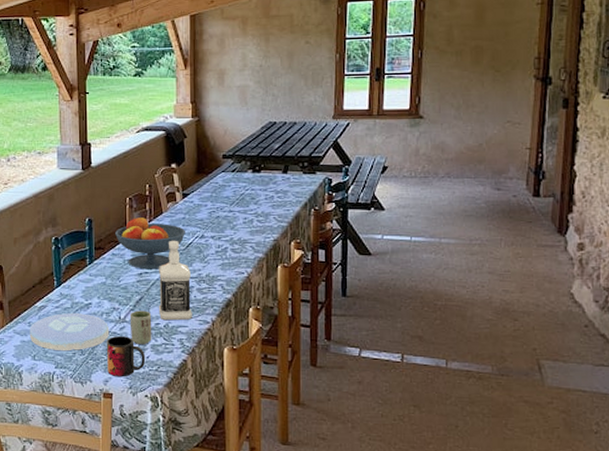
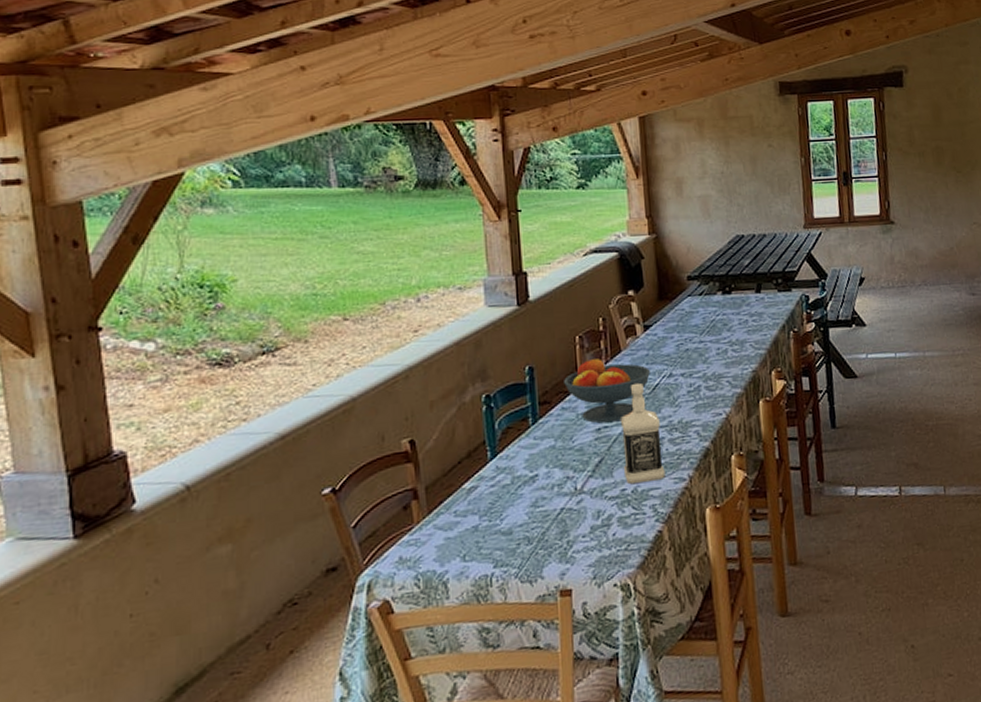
plate: present [29,312,110,352] -> none [455,489,564,545]
mug: present [106,336,146,377] -> none [560,511,612,567]
cup: present [129,310,152,344] -> none [588,475,618,520]

